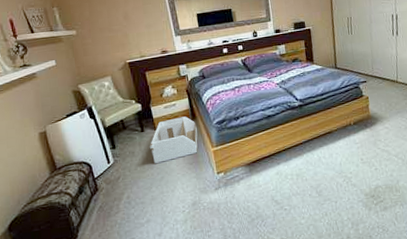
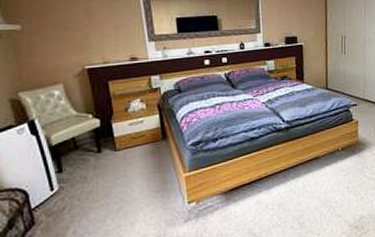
storage bin: present [149,116,198,164] -> none [106,136,169,192]

